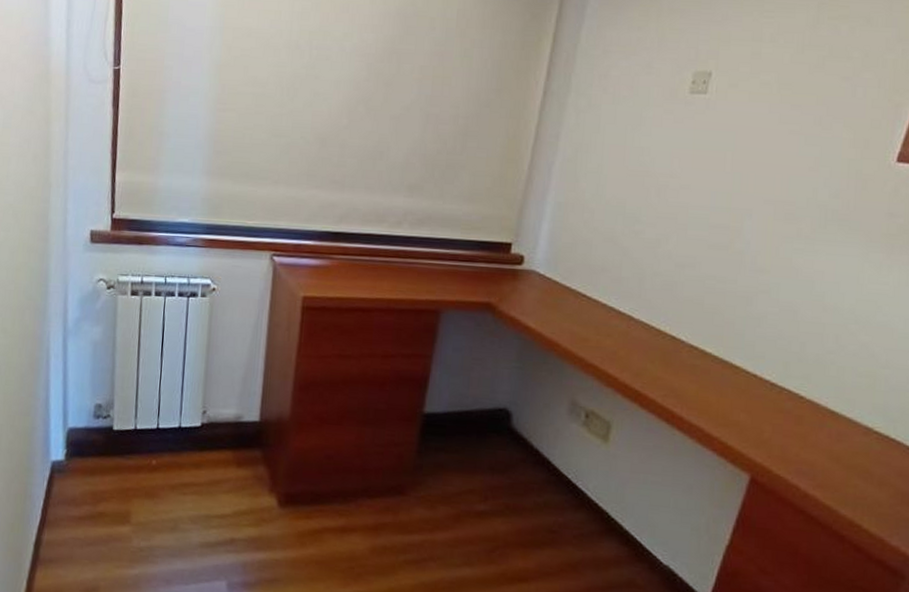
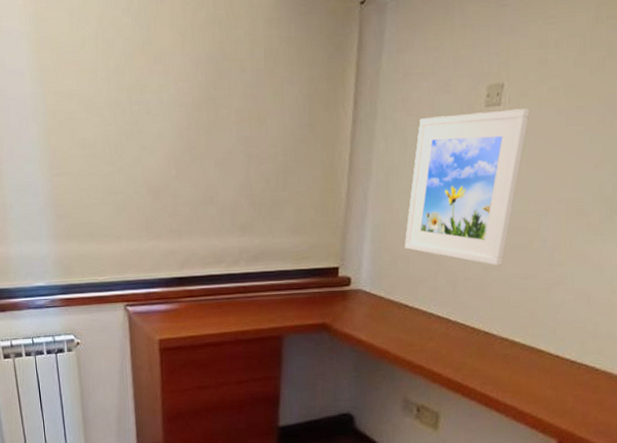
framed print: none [588,97,739,264] -> present [405,108,530,266]

